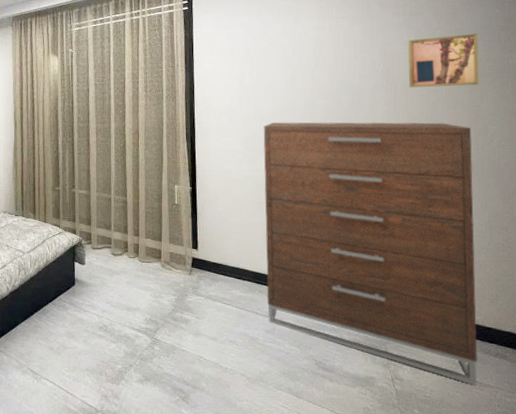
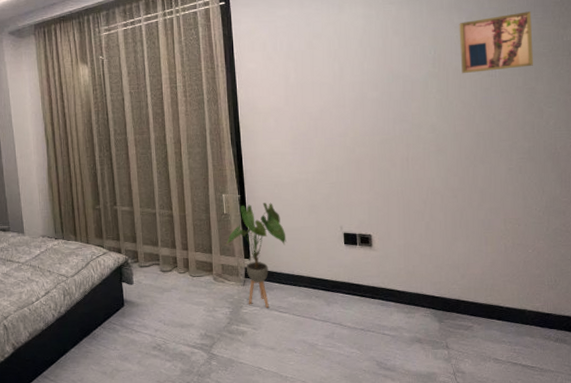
house plant: none [176,196,233,298] -> present [226,203,286,308]
dresser: present [263,121,477,385] -> none [312,108,538,371]

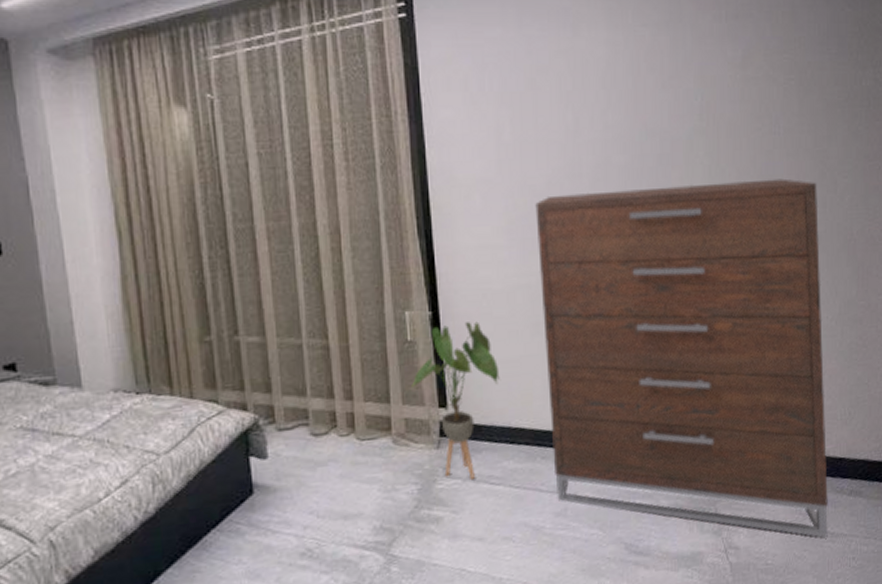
dresser: none [312,108,538,371] -> present [535,178,828,538]
wall art: present [459,11,533,74] -> none [733,44,825,130]

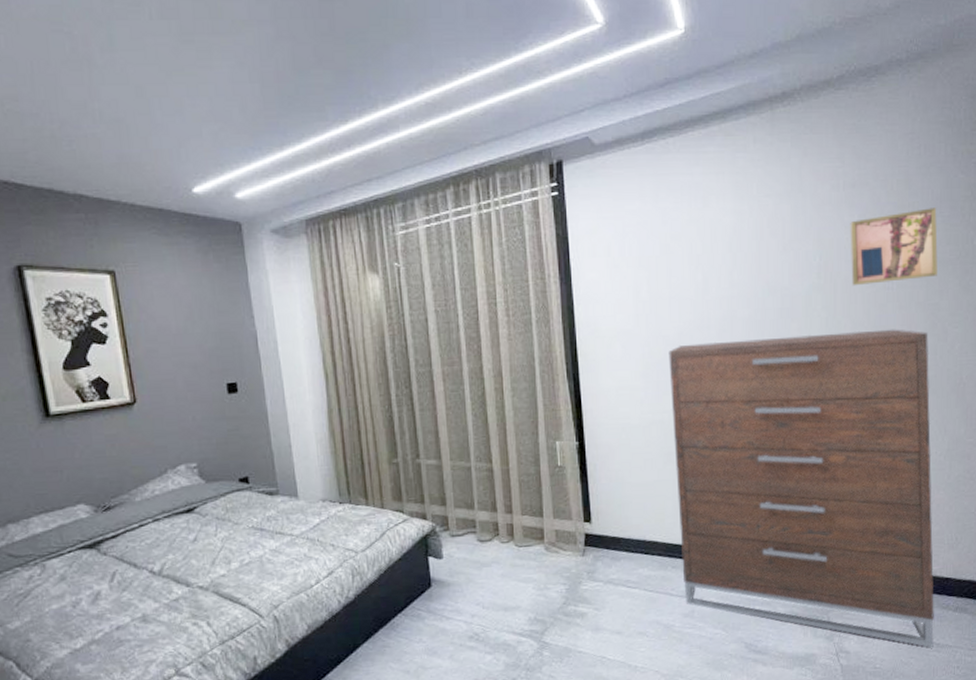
house plant: present [412,321,500,479] -> none [561,451,636,583]
wall art: none [733,44,825,130] -> present [850,208,938,286]

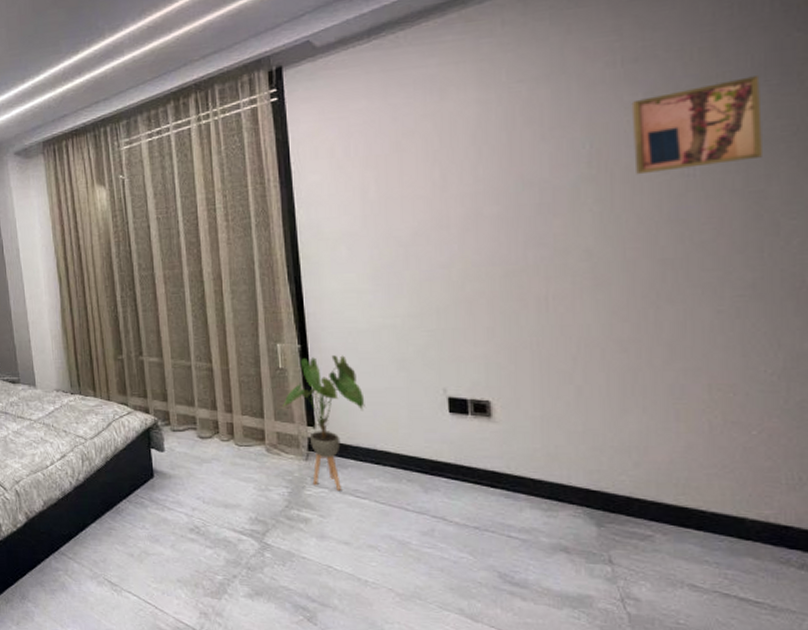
house plant: none [561,451,636,583] -> present [283,355,365,490]
dresser: present [668,329,934,647] -> none [401,222,767,609]

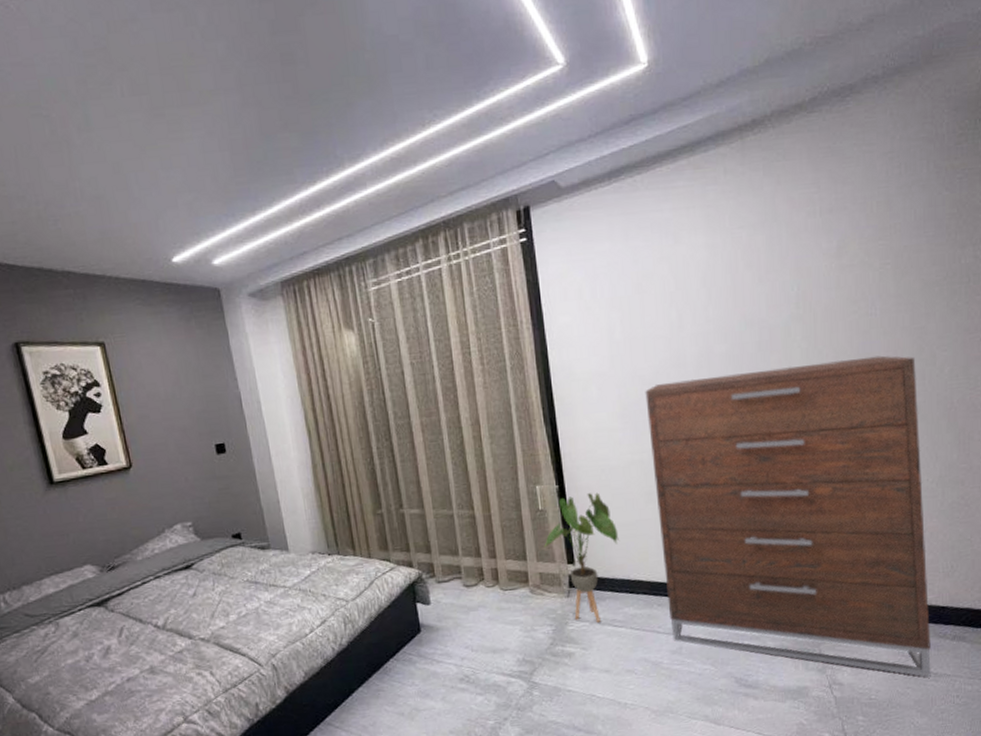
dresser: none [401,222,767,609] -> present [645,355,931,677]
wall art: present [631,76,762,175] -> none [828,228,923,315]

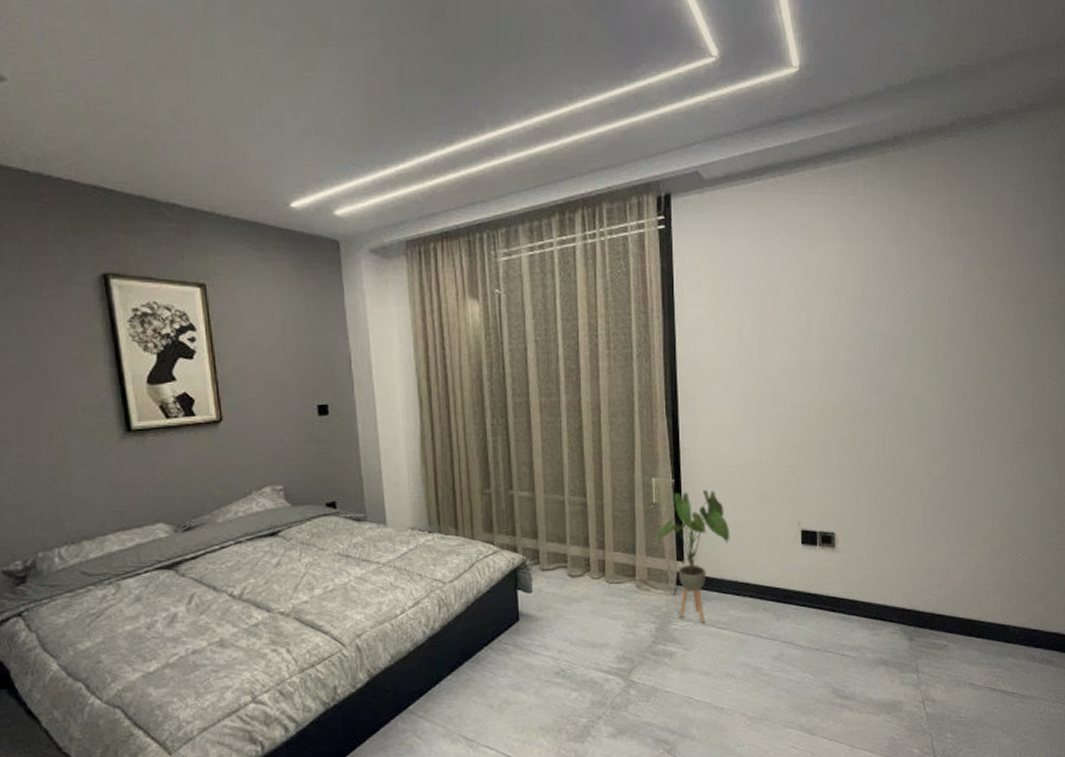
dresser: present [645,355,931,677] -> none [769,379,1028,698]

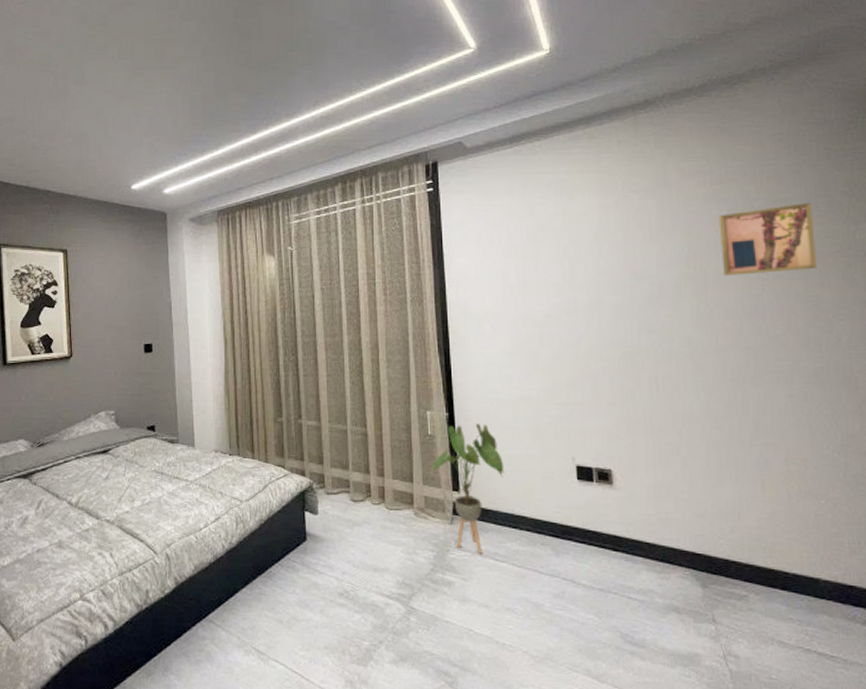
wall art: none [954,260,1041,335] -> present [718,203,817,277]

